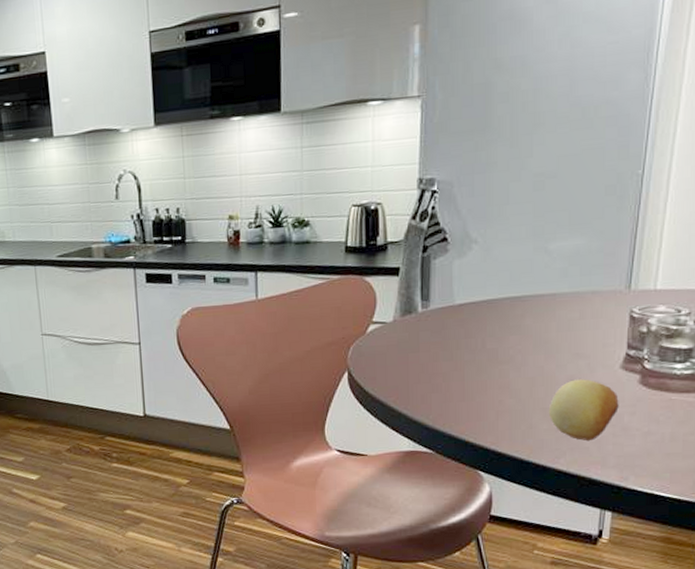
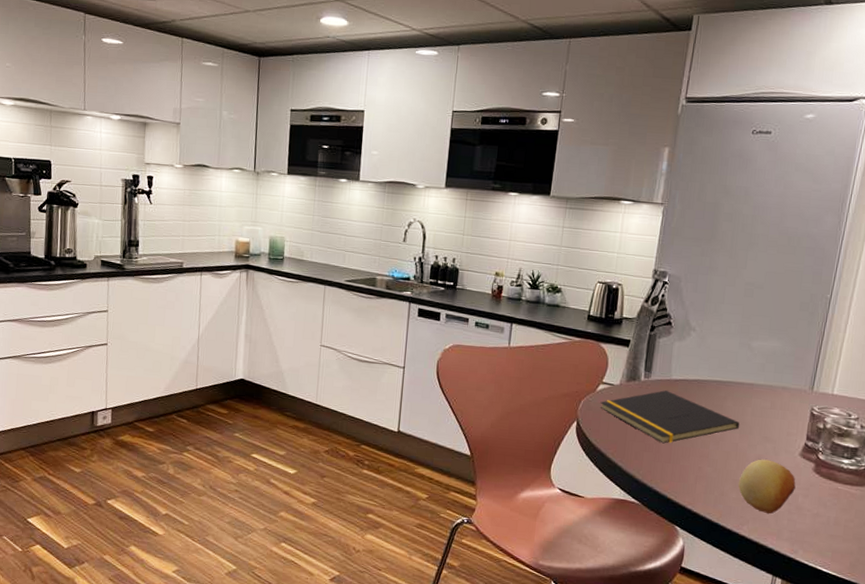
notepad: none [373,319,544,381] -> present [600,390,740,444]

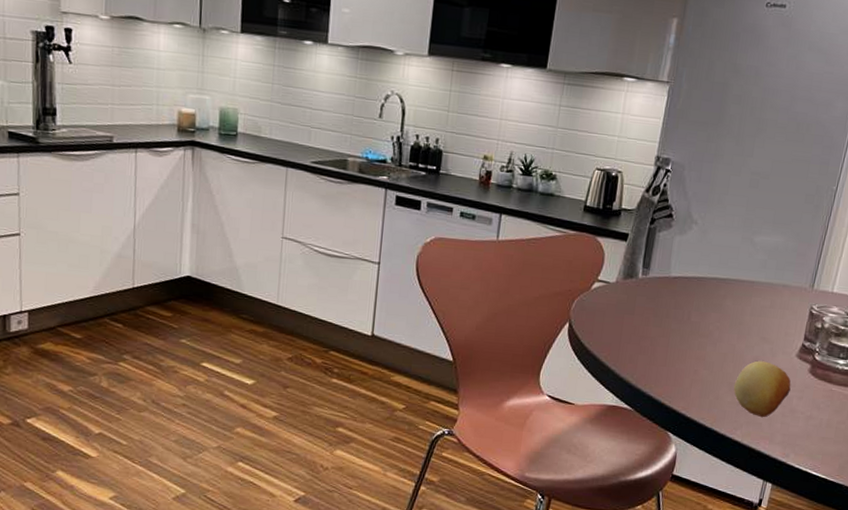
notepad: present [600,390,740,444] -> none [594,288,739,346]

